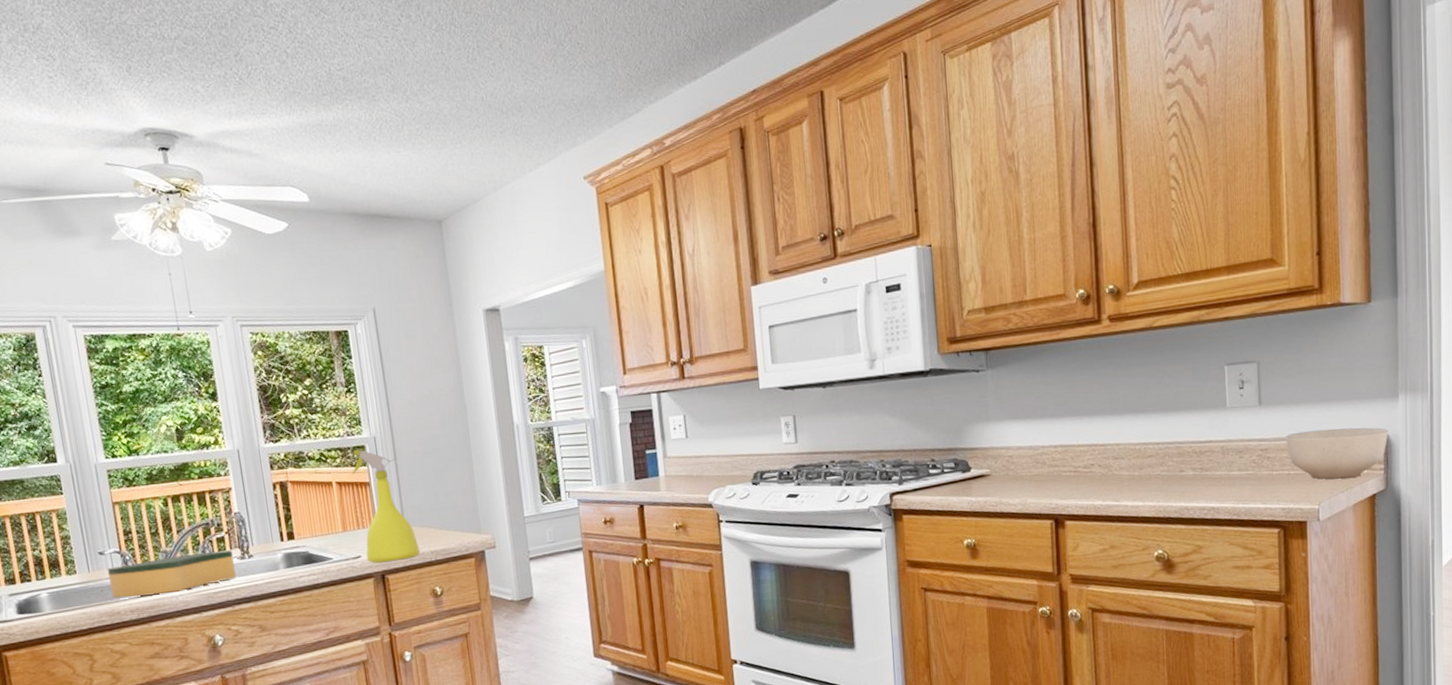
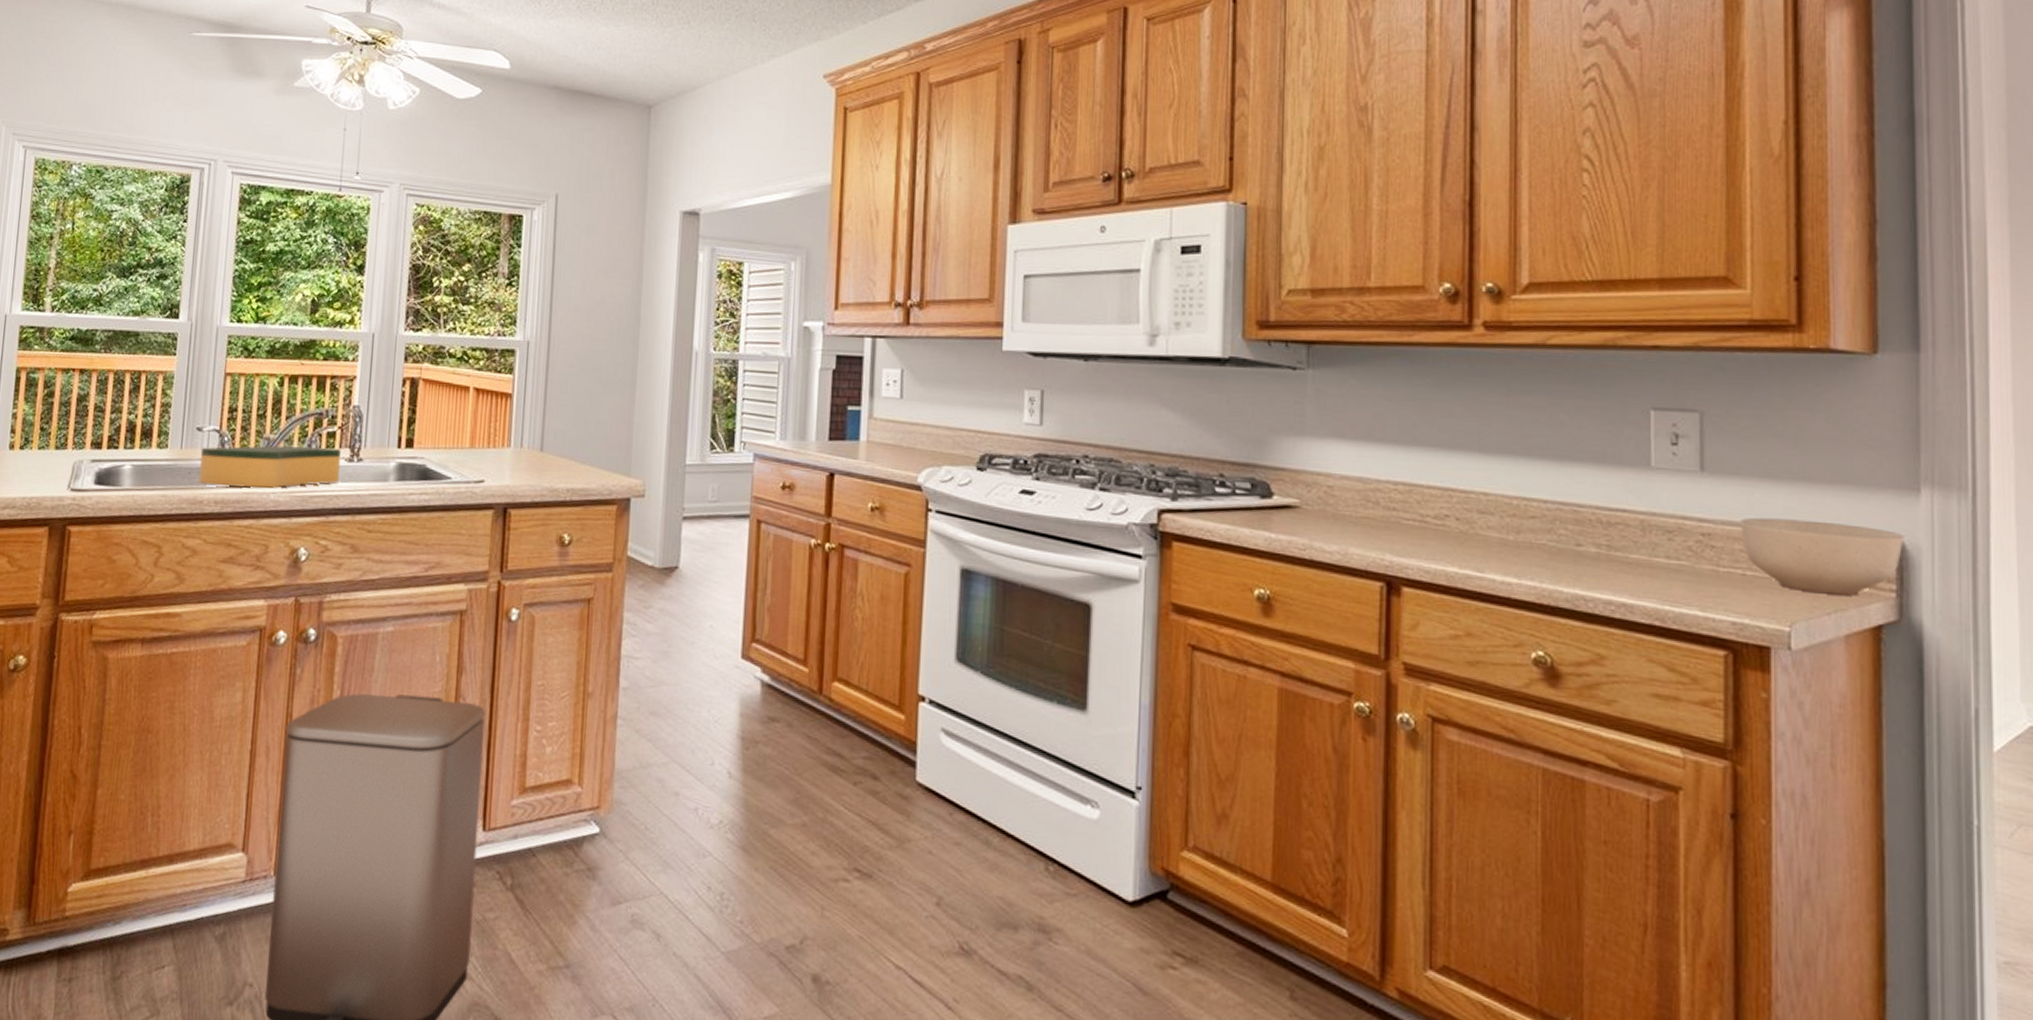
spray bottle: present [352,449,420,564] -> none [490,352,555,495]

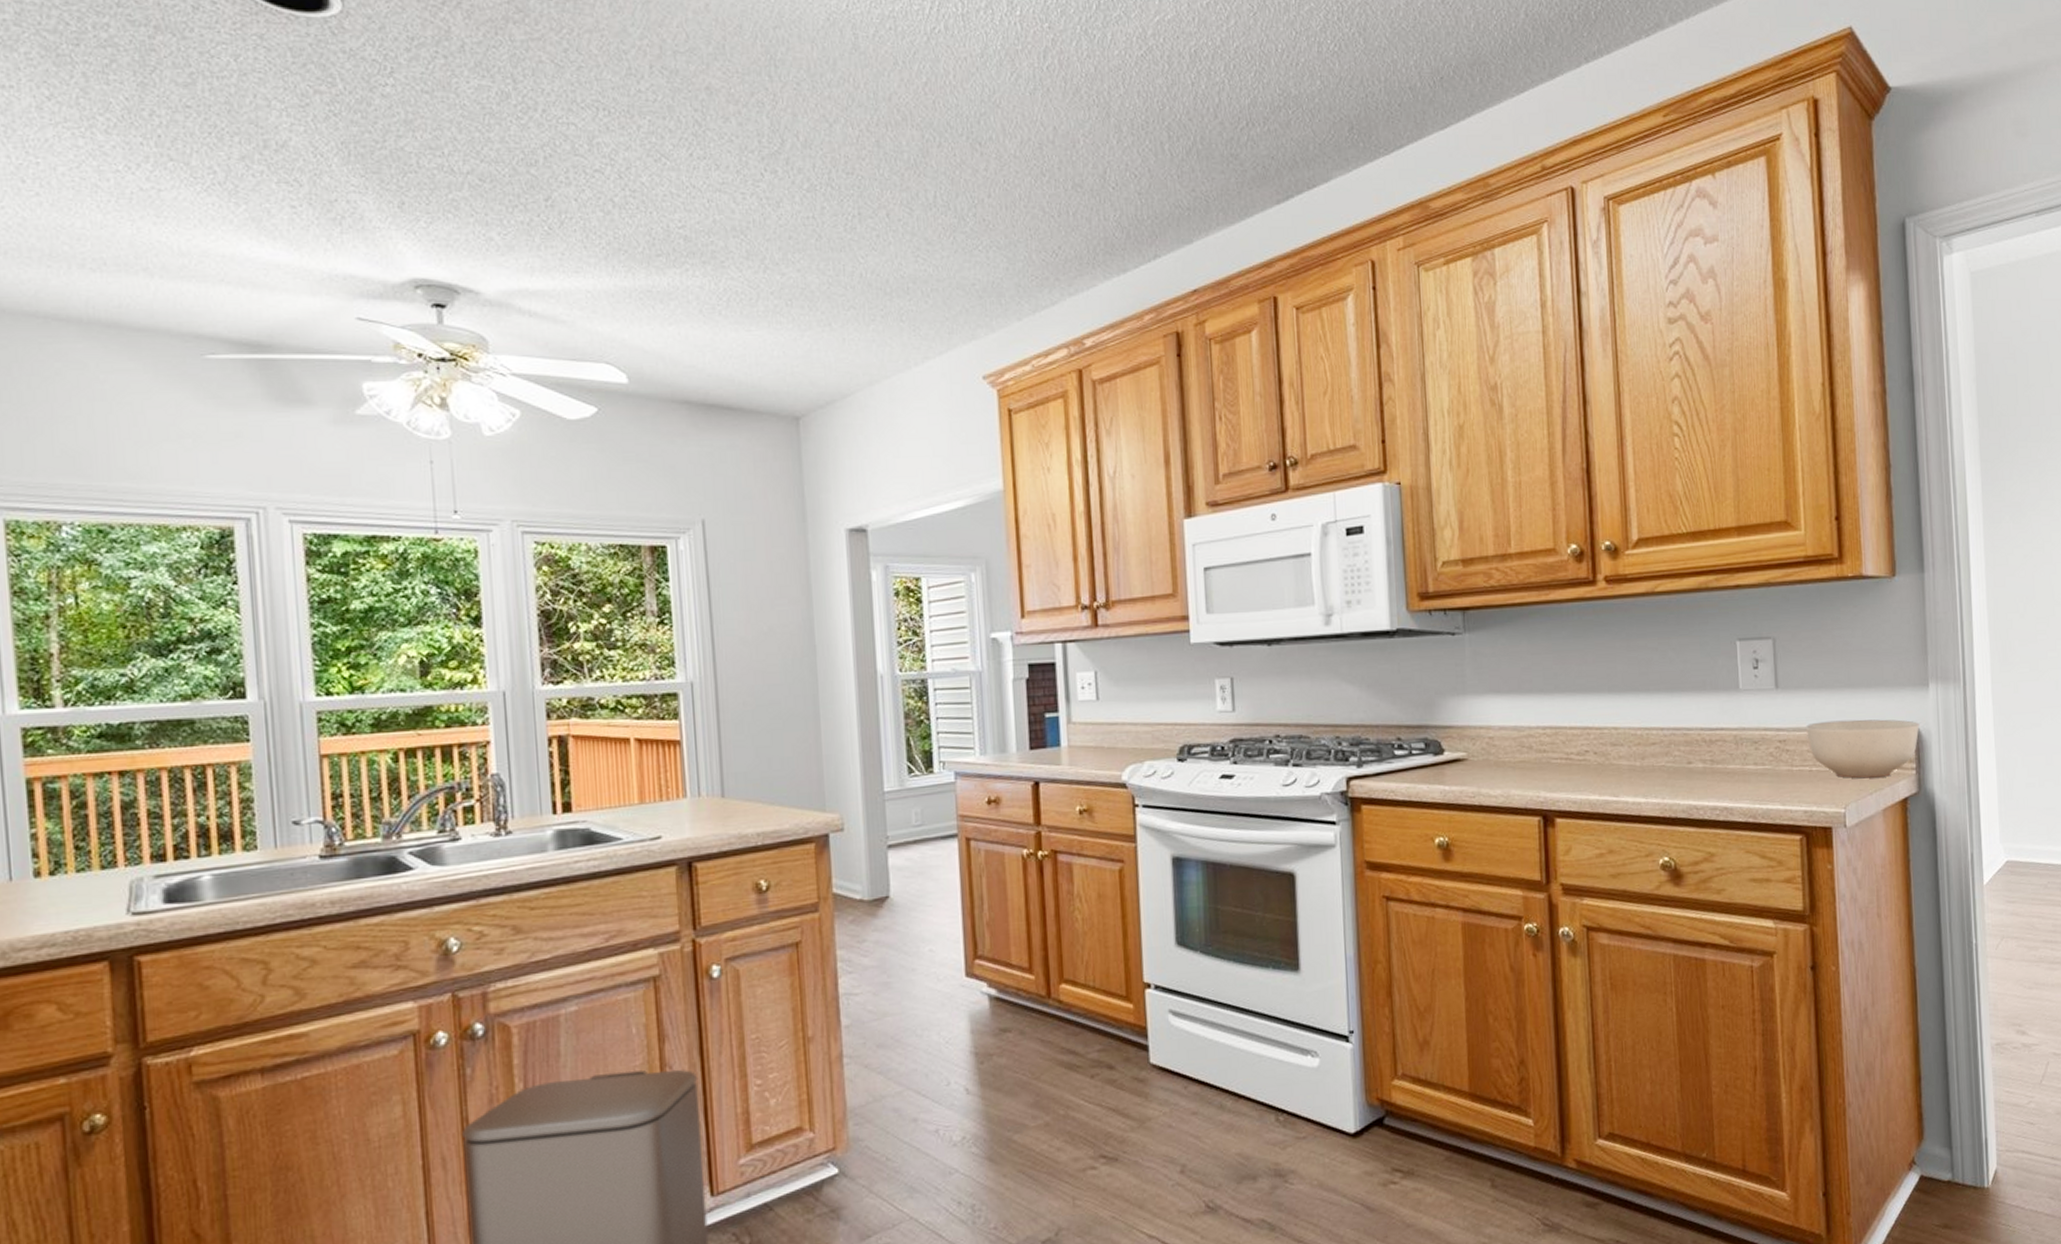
sponge: present [199,445,341,489] -> none [302,824,487,885]

